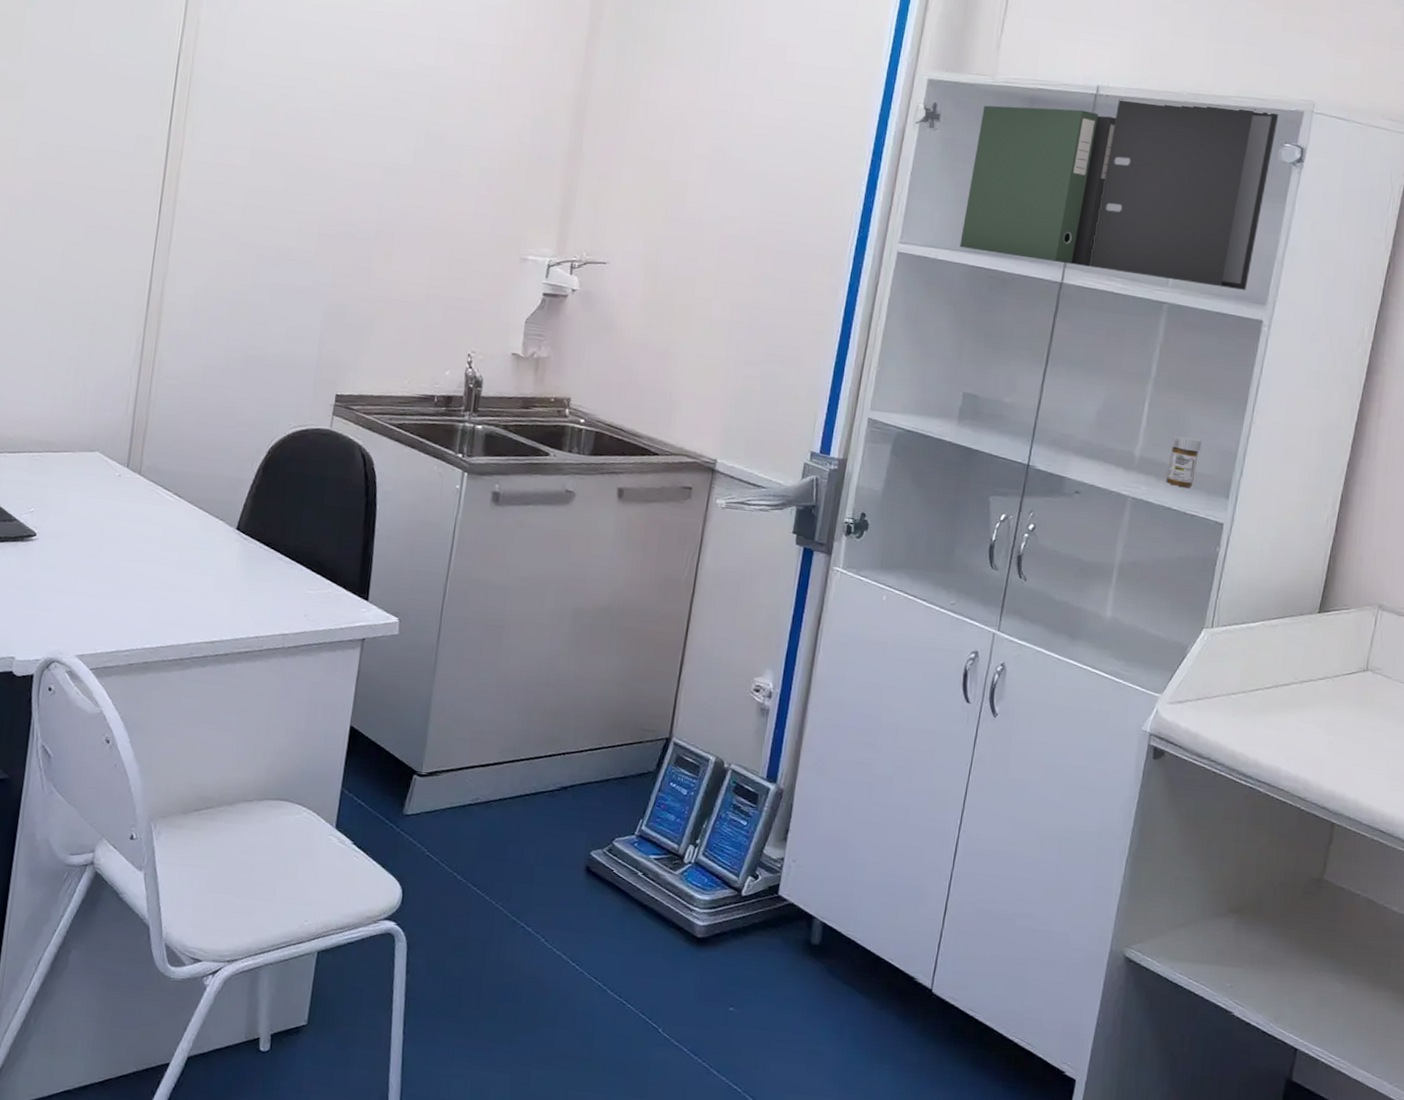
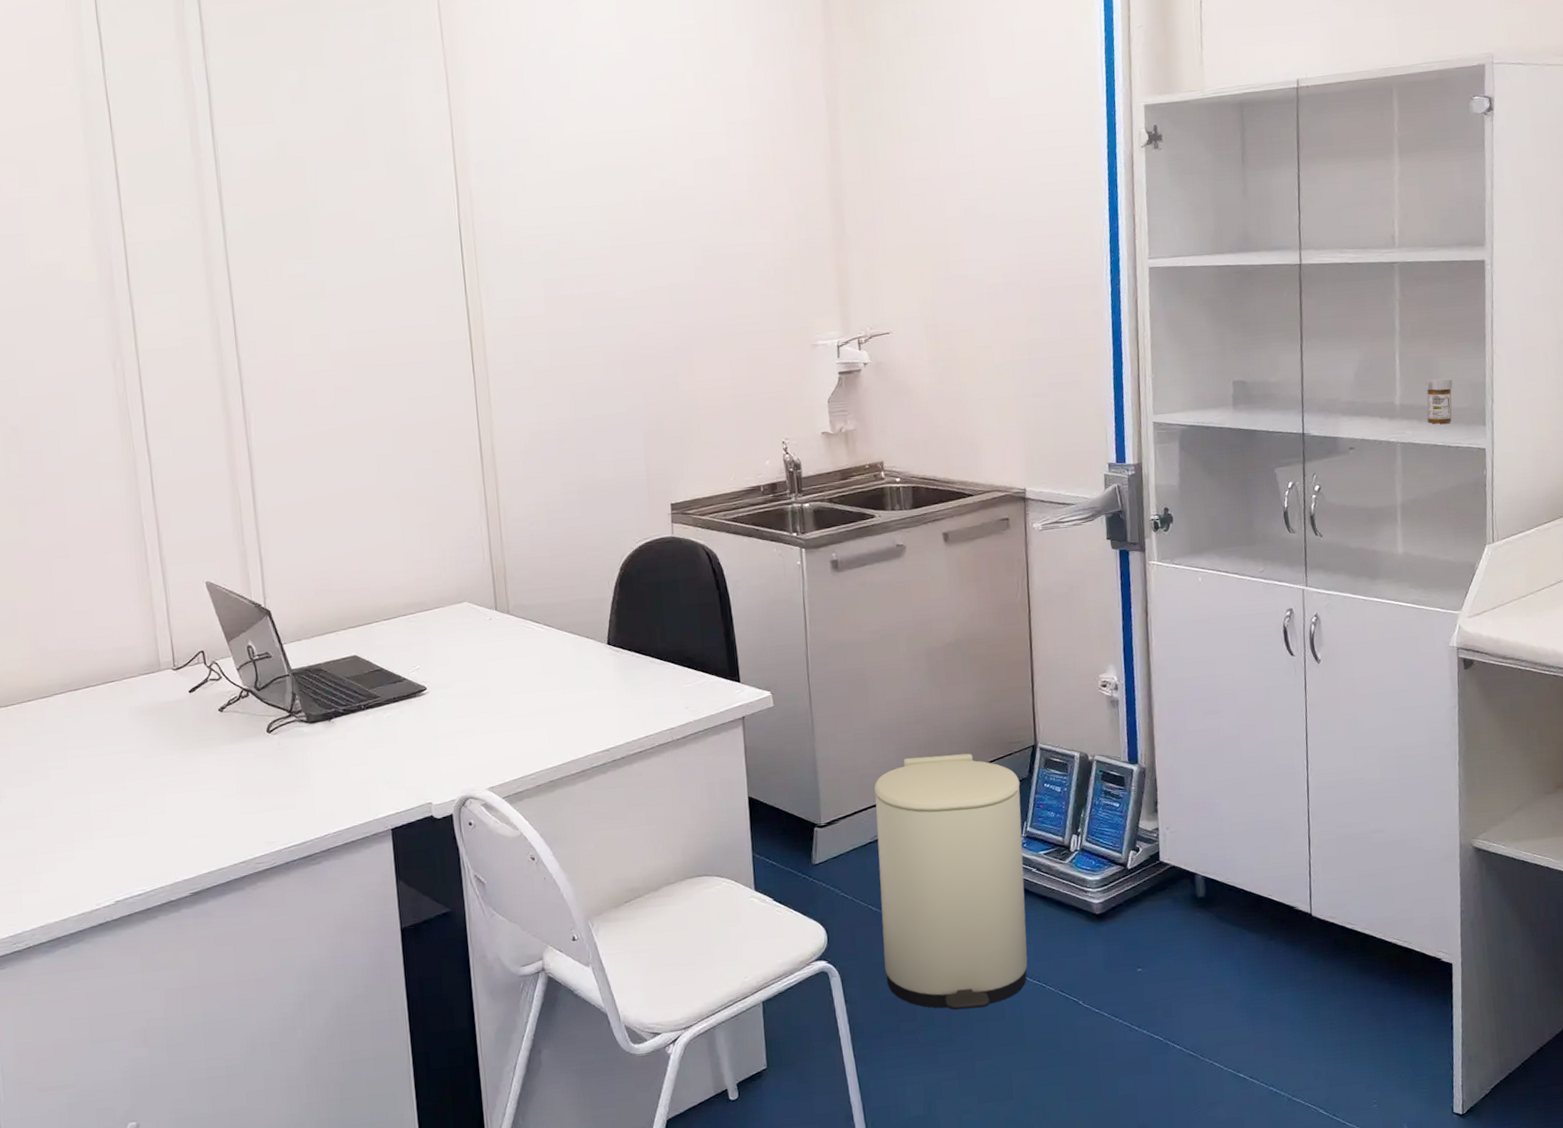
pedal bin: none [455,721,645,1012] -> present [874,753,1028,1010]
binder: present [960,105,1117,267] -> none [1199,104,1323,252]
binder: present [1089,98,1279,290] -> none [1318,71,1465,245]

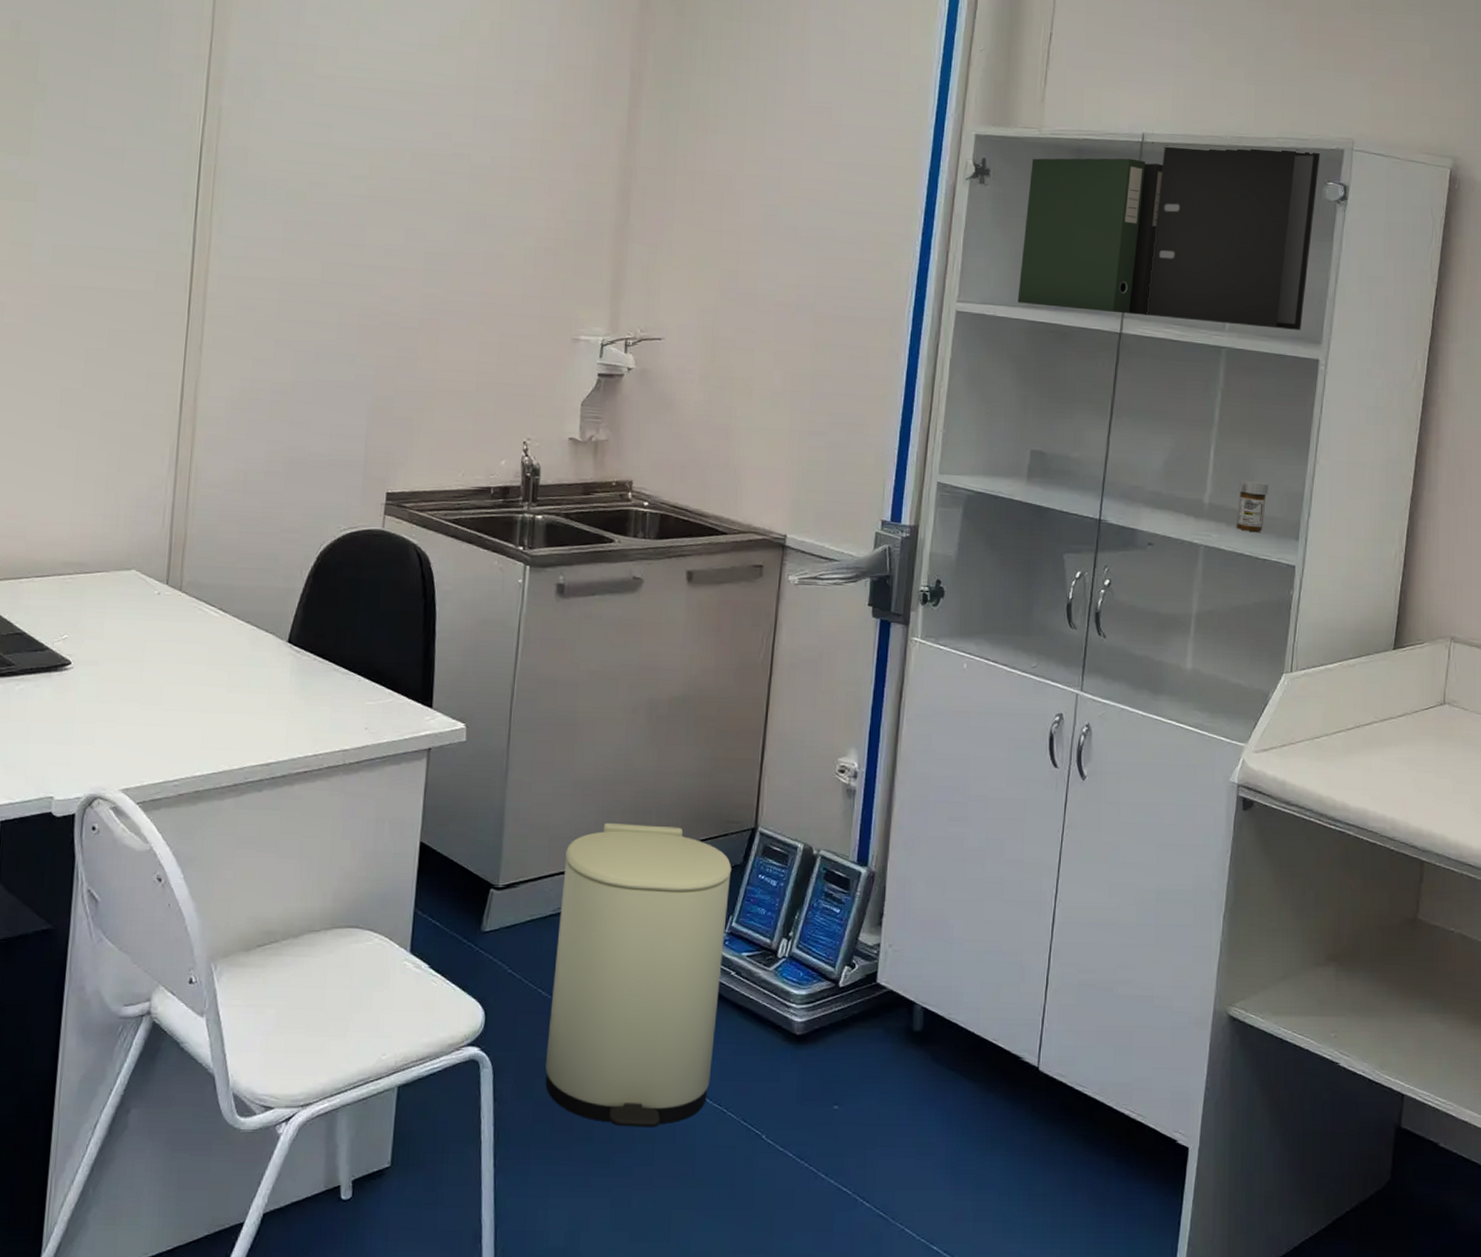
binder: none [1199,104,1323,252] -> present [1017,158,1164,315]
binder: none [1318,71,1465,245] -> present [1146,145,1320,330]

